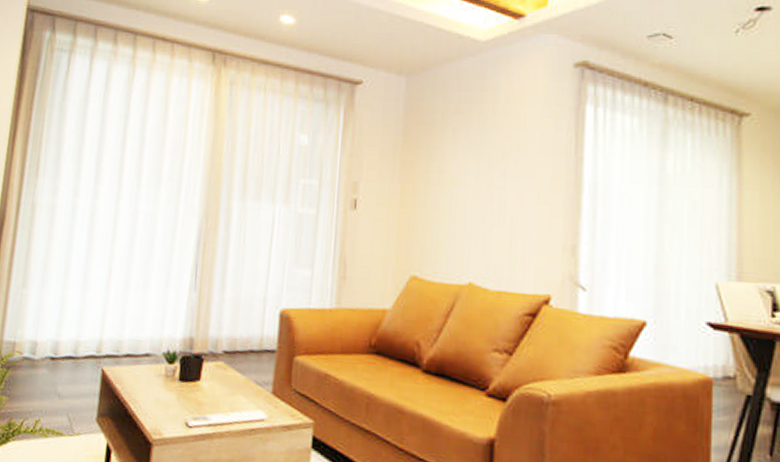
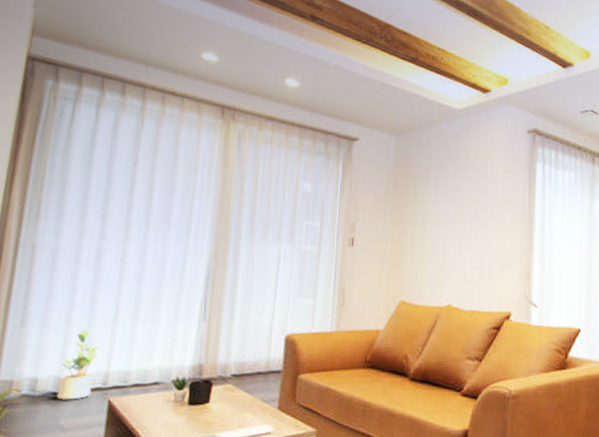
potted plant: none [54,293,94,367] -> present [56,329,100,400]

